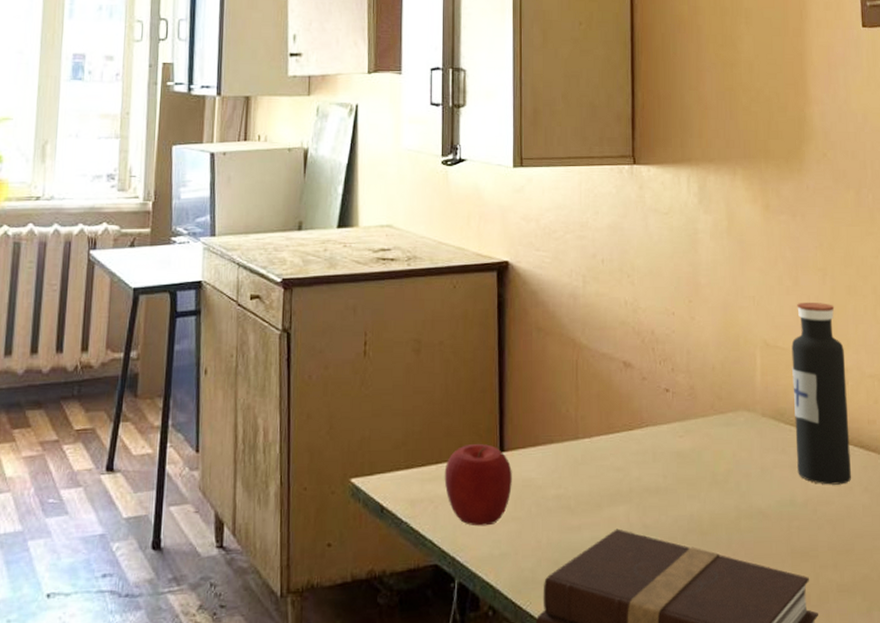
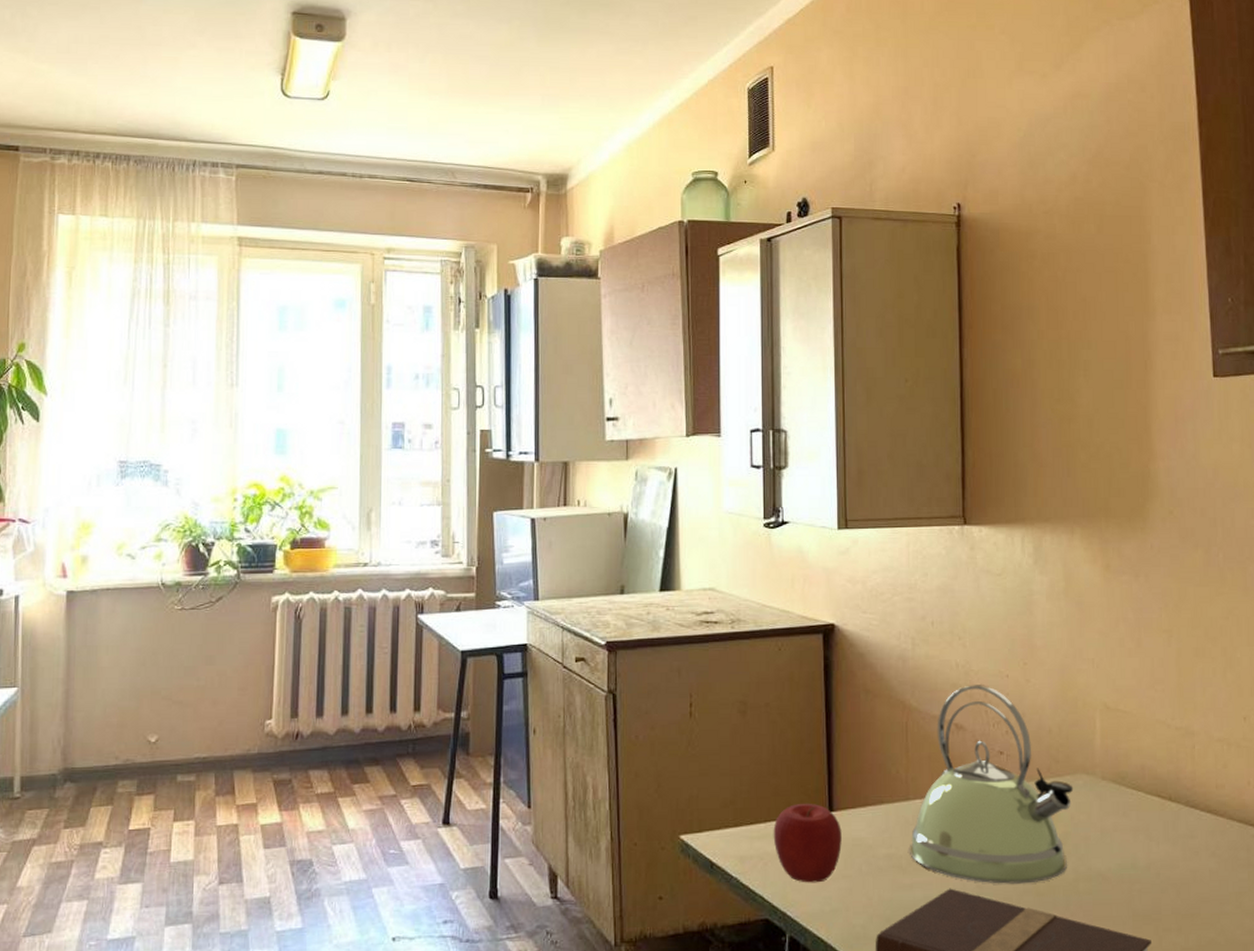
kettle: none [578,321,736,524] -> present [910,683,1074,884]
water bottle: present [791,303,851,485] -> none [1134,665,1197,849]

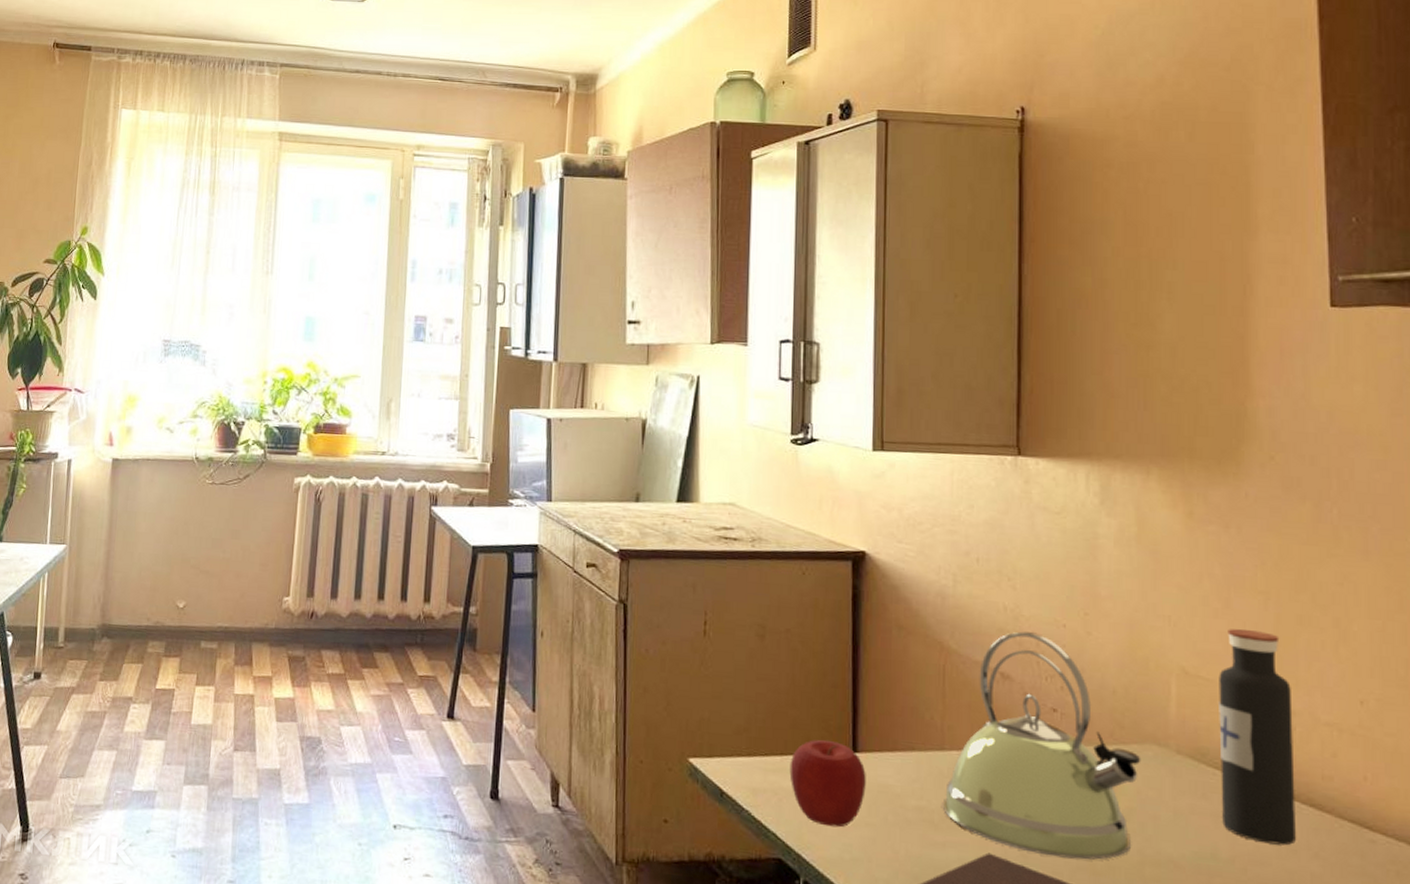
water bottle: none [1134,665,1197,849] -> present [1219,629,1296,846]

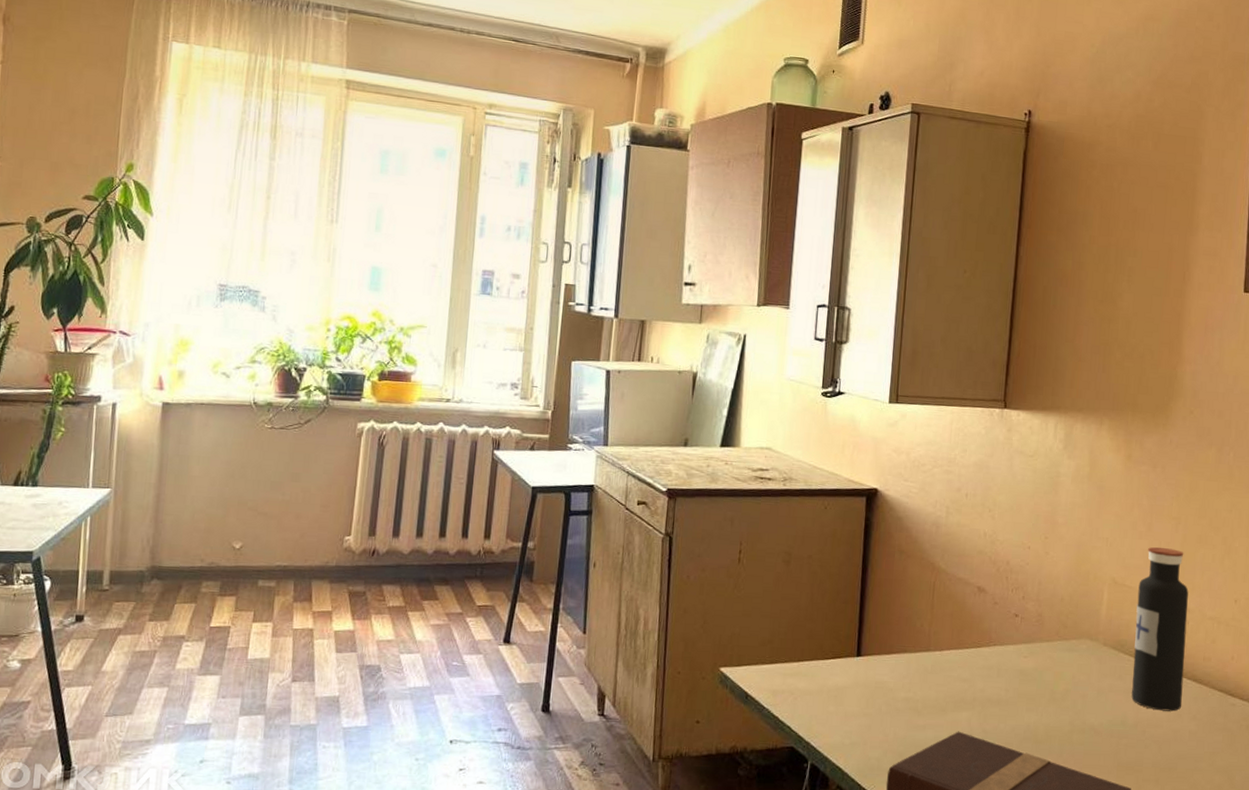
apple: present [789,739,866,828] -> none [804,647,867,719]
kettle: present [943,631,1141,860] -> none [926,552,1078,732]

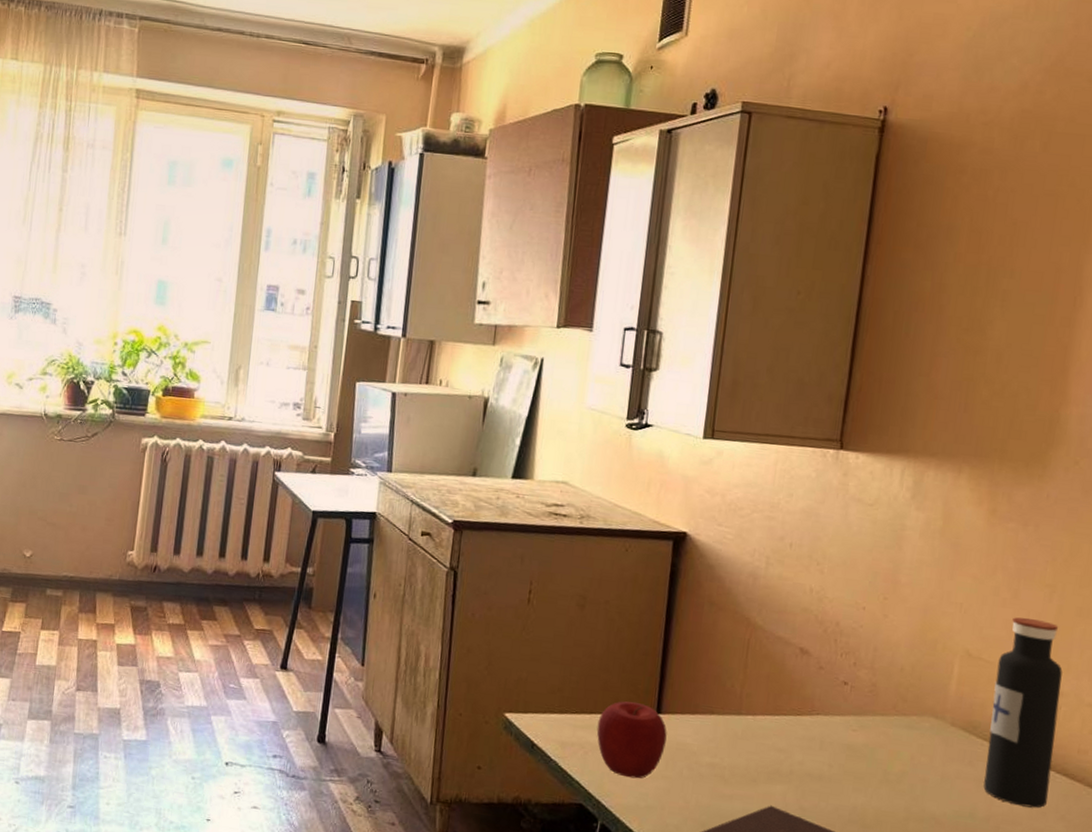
apple: none [804,647,867,719] -> present [596,701,667,779]

